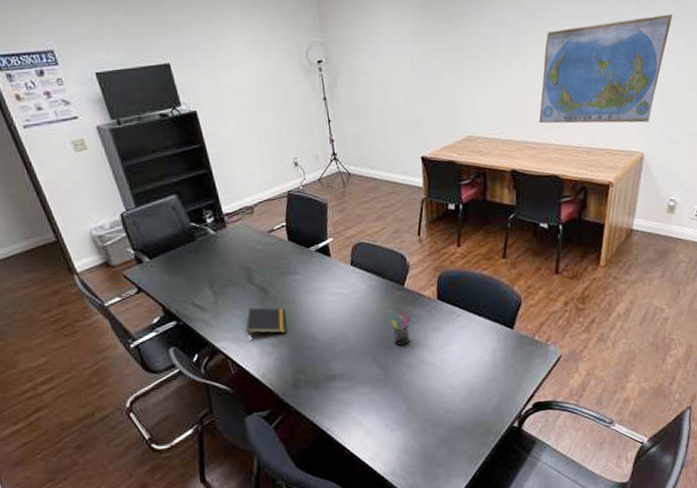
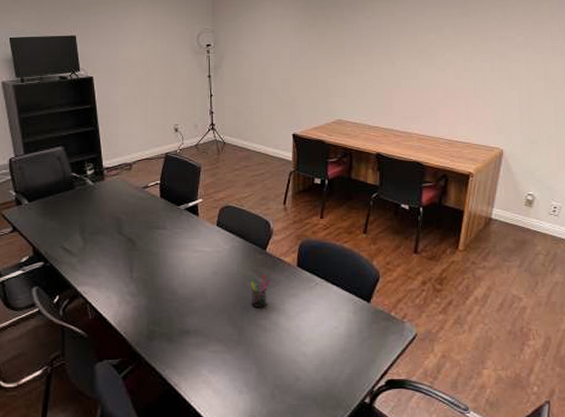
notepad: present [246,307,287,335] -> none [109,257,149,283]
world map: present [539,13,672,124] -> none [404,32,531,122]

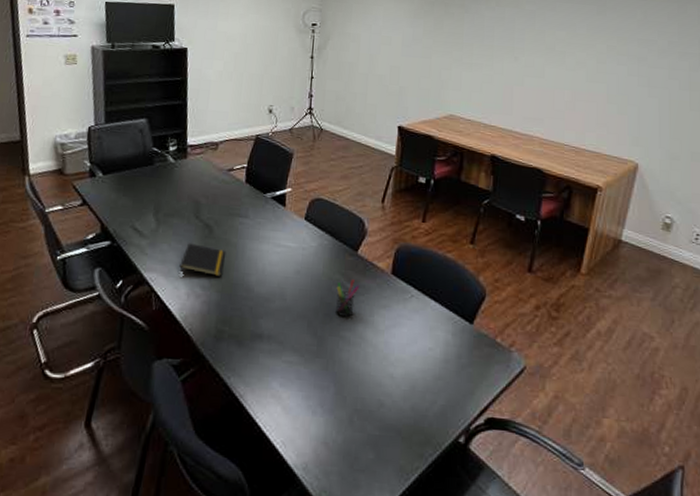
notepad: none [109,257,149,283] -> present [179,243,225,276]

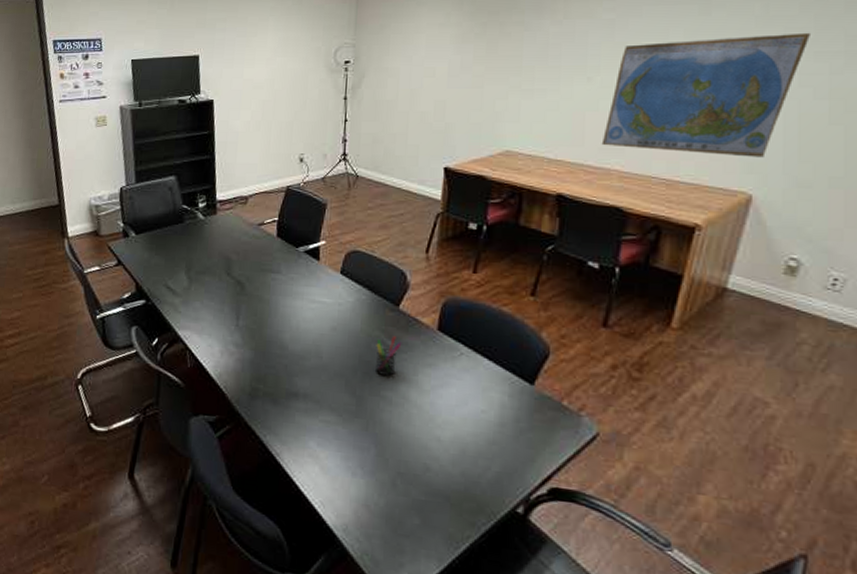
notepad: present [179,243,225,276] -> none [212,300,258,334]
world map: none [526,33,675,134] -> present [601,32,810,158]

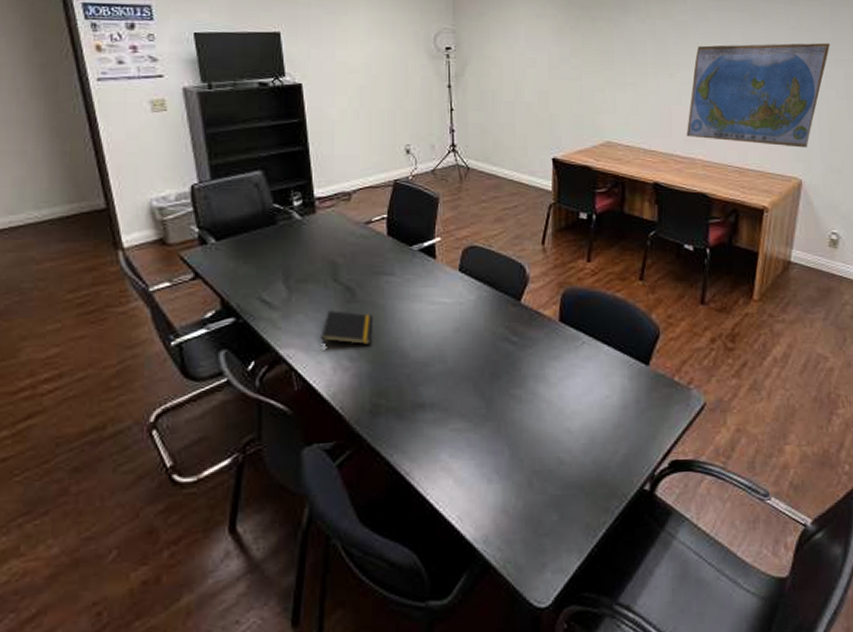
notepad: none [212,300,258,334] -> present [321,310,372,344]
pen holder: present [376,336,402,376] -> none [501,331,527,373]

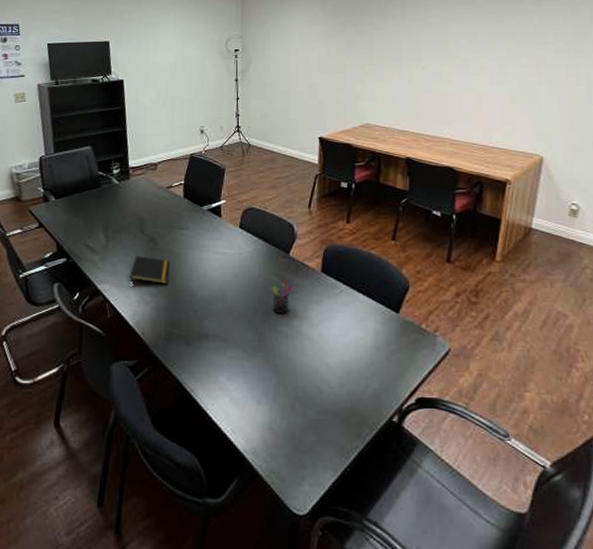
pen holder: none [501,331,527,373] -> present [272,279,293,313]
world map: present [686,42,830,148] -> none [436,37,571,128]

